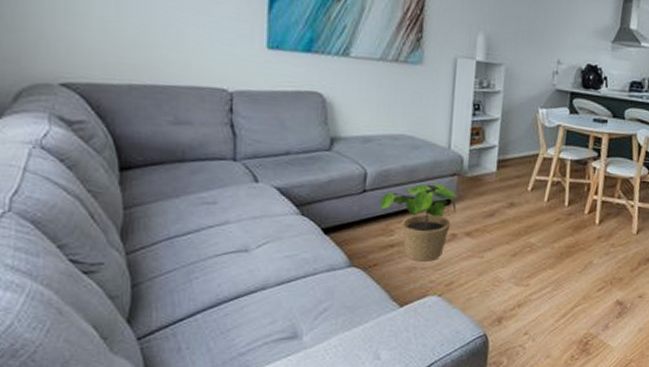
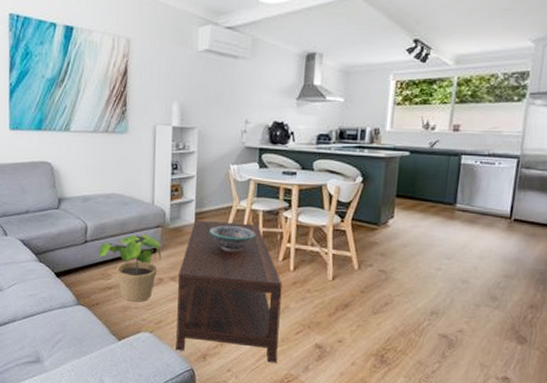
coffee table: none [467,169,587,323] -> present [176,220,282,363]
decorative bowl: none [512,175,562,204] -> present [209,225,256,252]

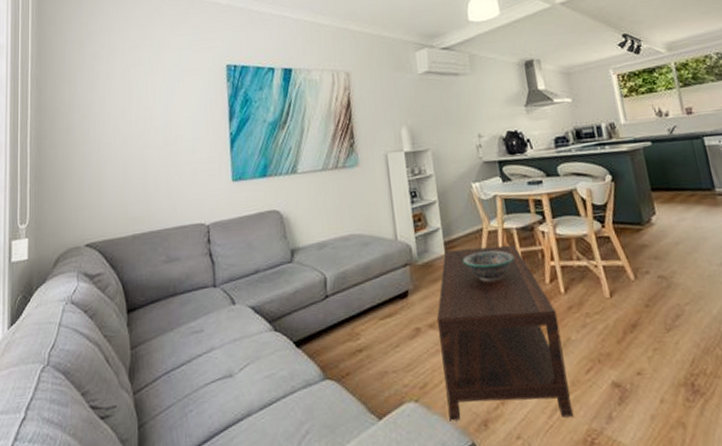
potted plant: present [99,234,162,302] -> none [342,276,415,364]

